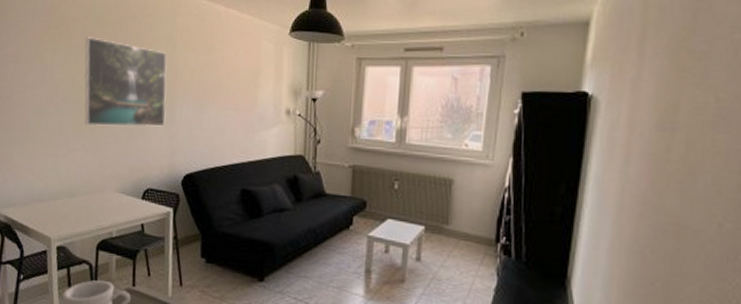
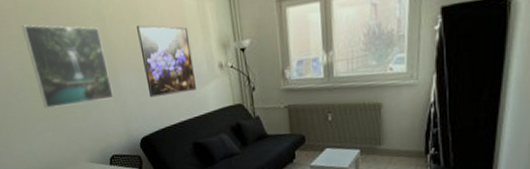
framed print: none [204,57,261,134] -> present [137,25,196,98]

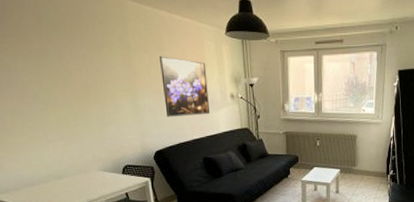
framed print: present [22,24,114,109] -> none [44,43,132,119]

